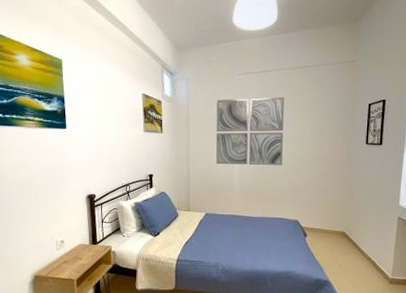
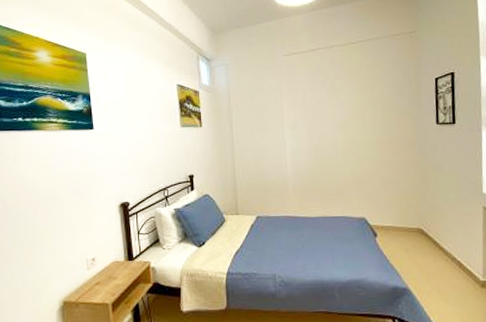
wall art: present [216,97,284,165] -> none [261,77,341,159]

